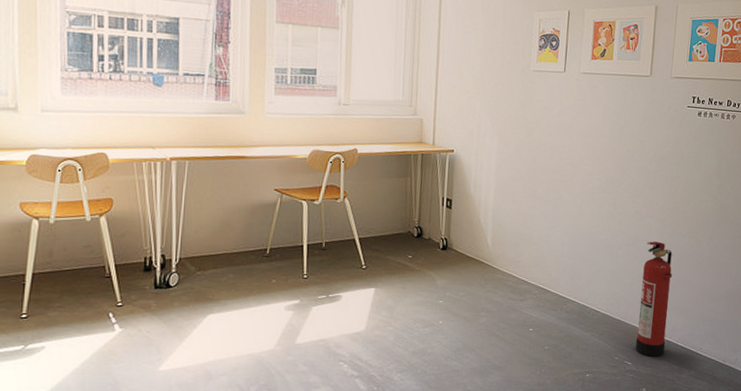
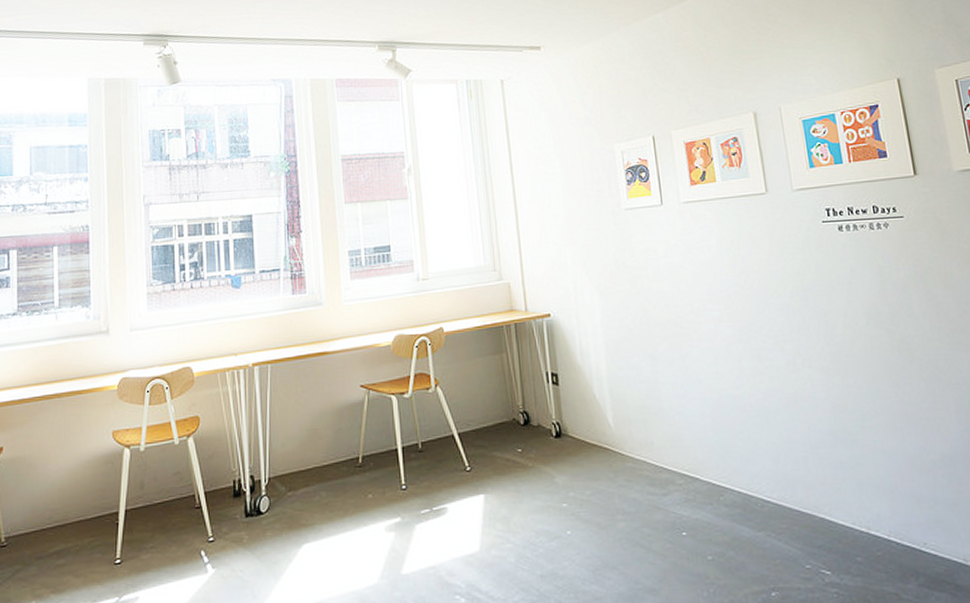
fire extinguisher: present [635,241,672,357] -> none [812,397,874,561]

